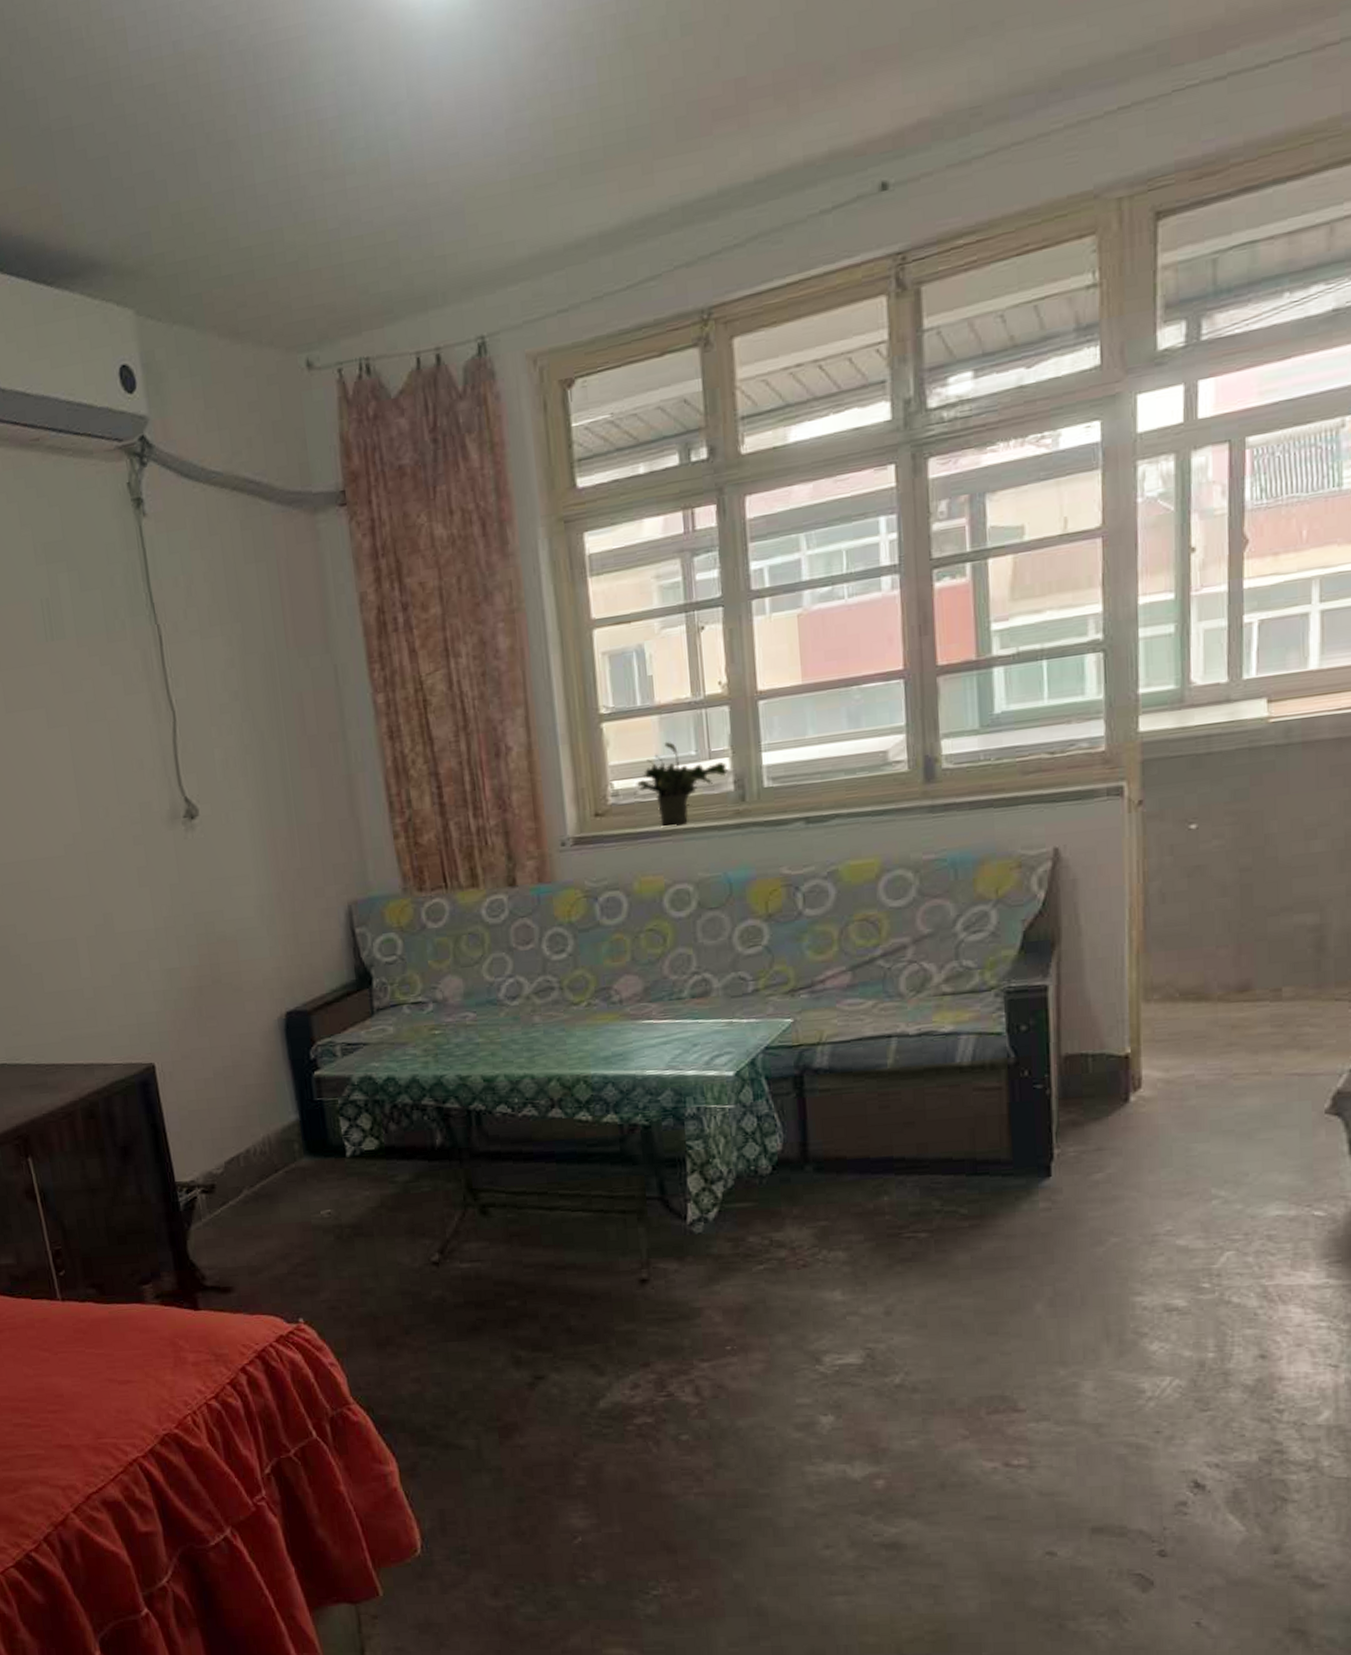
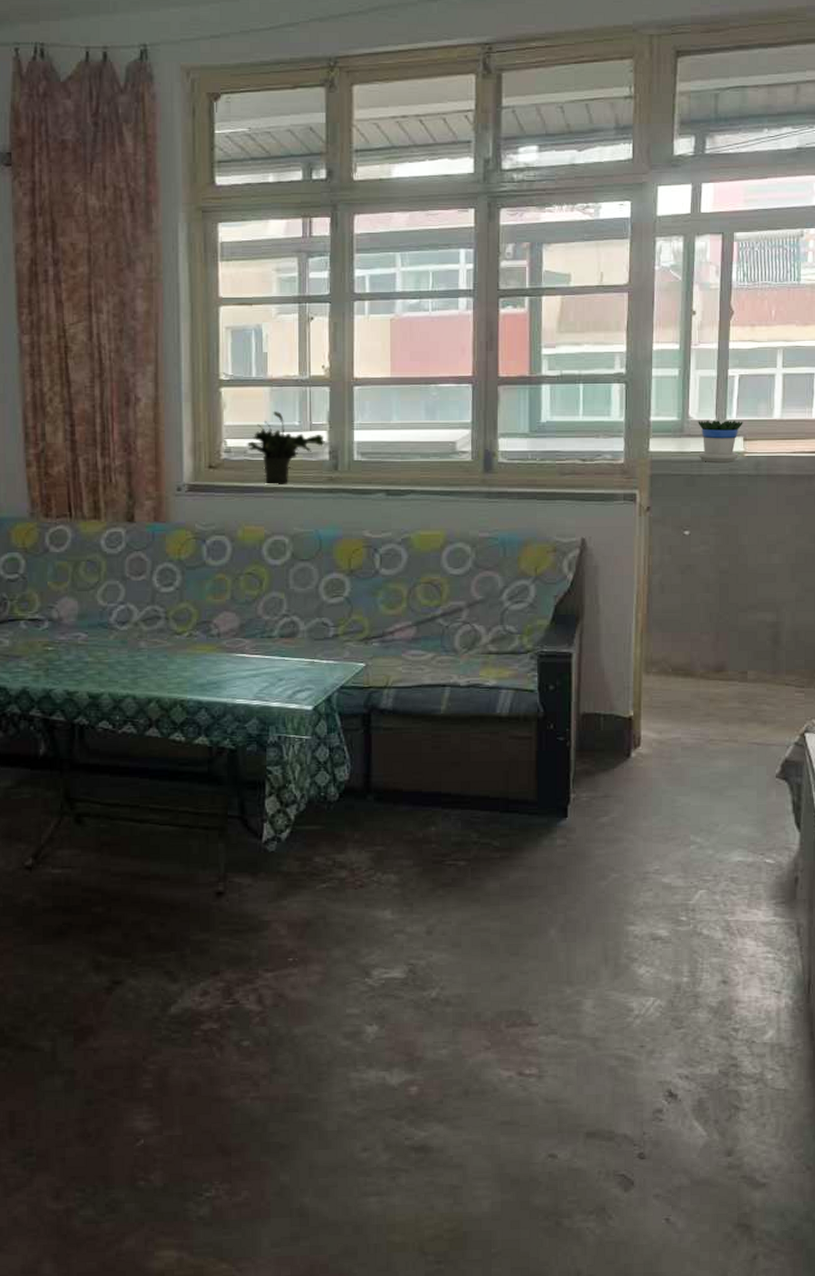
flowerpot: none [1203,678,1266,737] -> present [698,421,743,463]

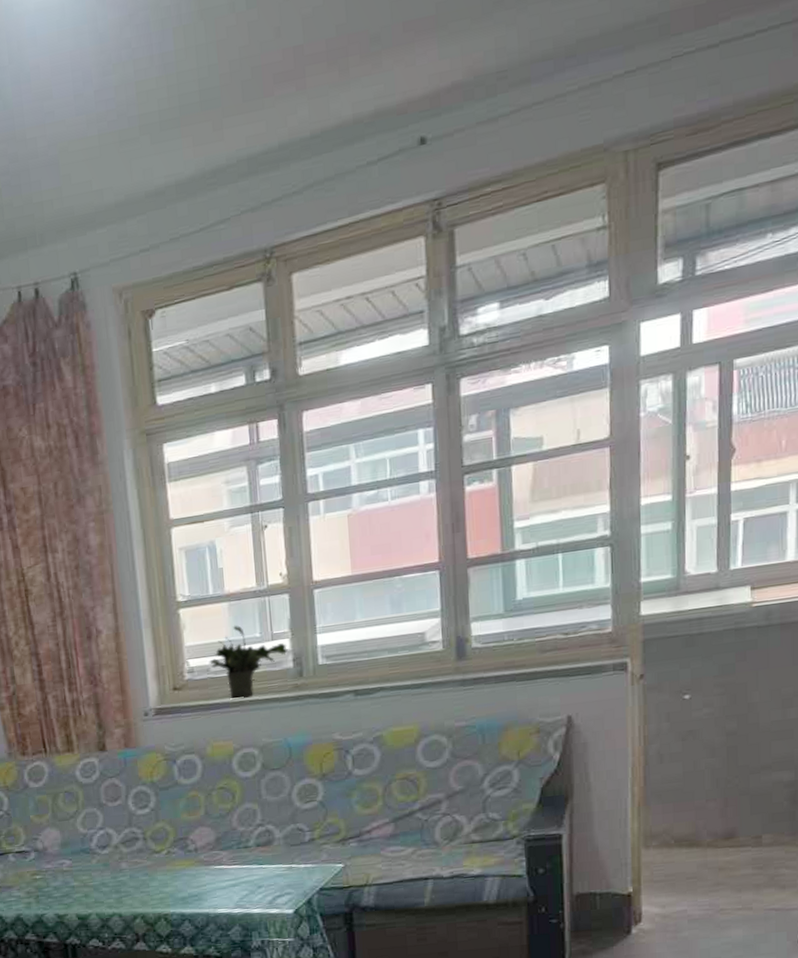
flowerpot: present [698,421,743,463] -> none [696,569,750,619]

